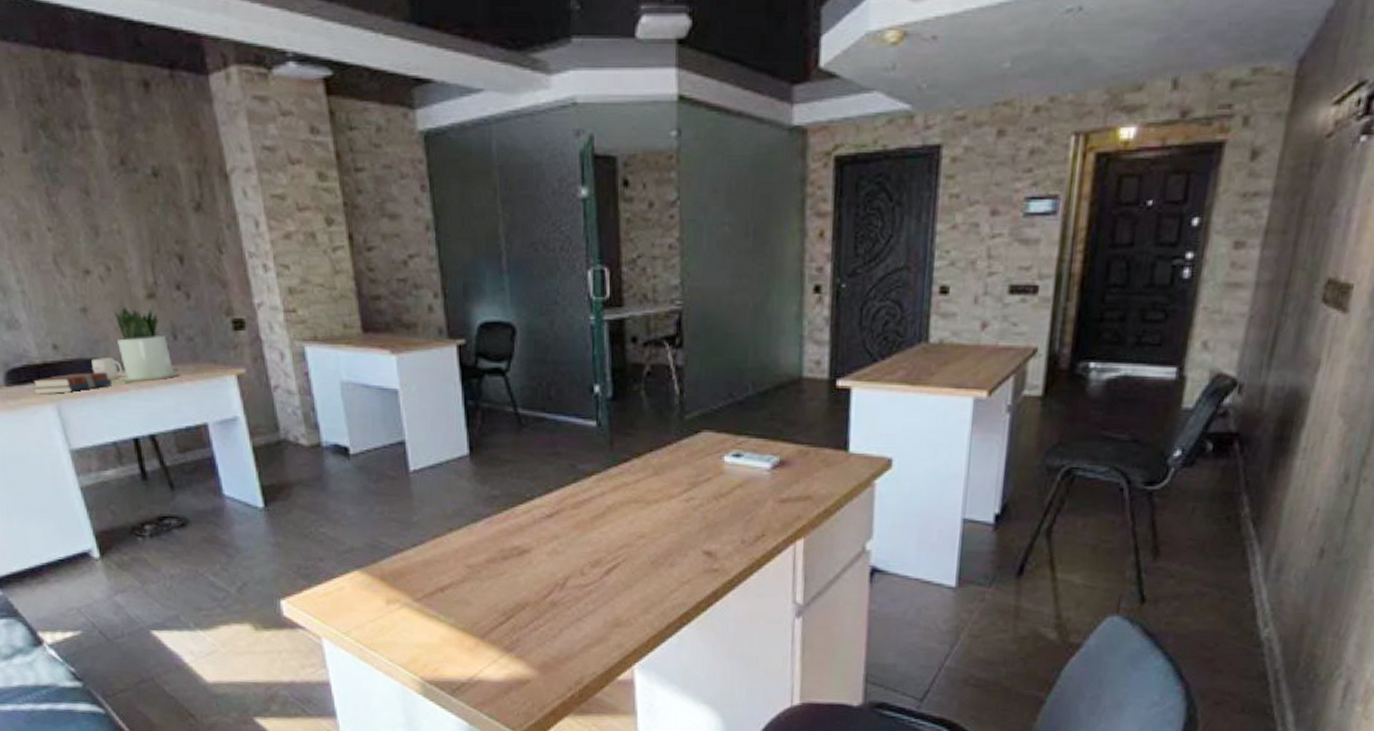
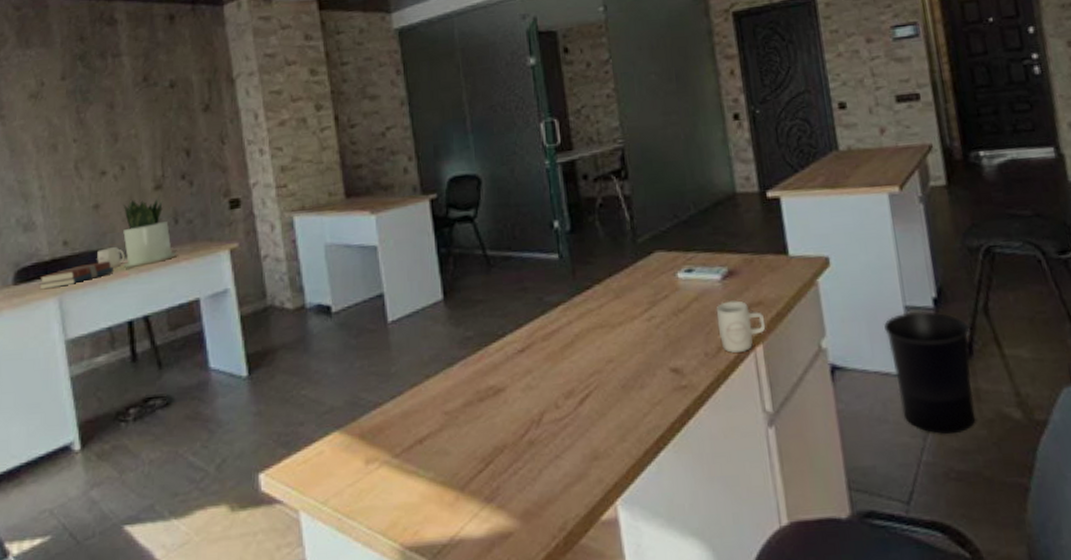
mug: none [759,492,811,545] -> present [716,300,766,354]
waste bin: none [935,524,1025,645] -> present [884,311,976,434]

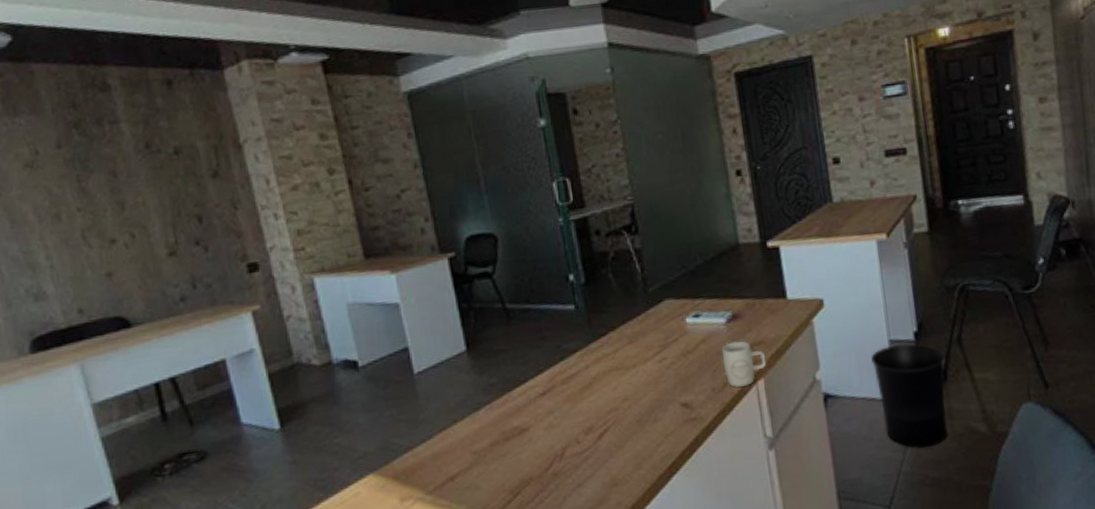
books: present [38,261,114,290] -> none [56,327,135,357]
mug: present [97,247,125,269] -> none [115,313,145,334]
planter: present [122,195,177,268] -> none [137,261,198,333]

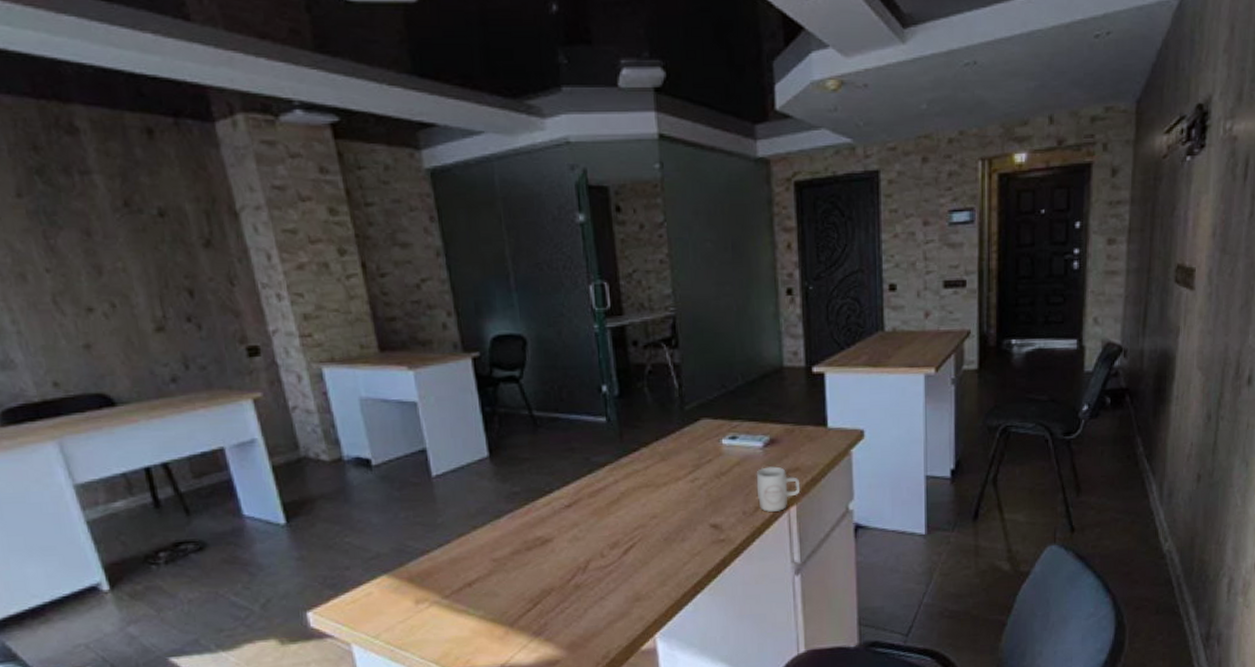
waste bin: present [871,343,948,448] -> none [906,480,977,582]

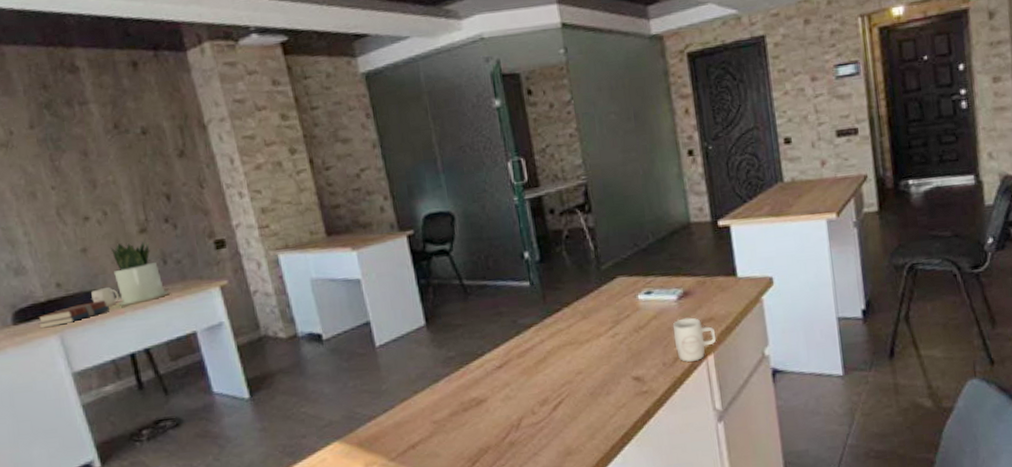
books: none [30,406,120,433] -> present [37,300,110,329]
mug: none [96,391,131,414] -> present [91,287,119,307]
planter: none [120,338,192,413] -> present [110,238,169,306]

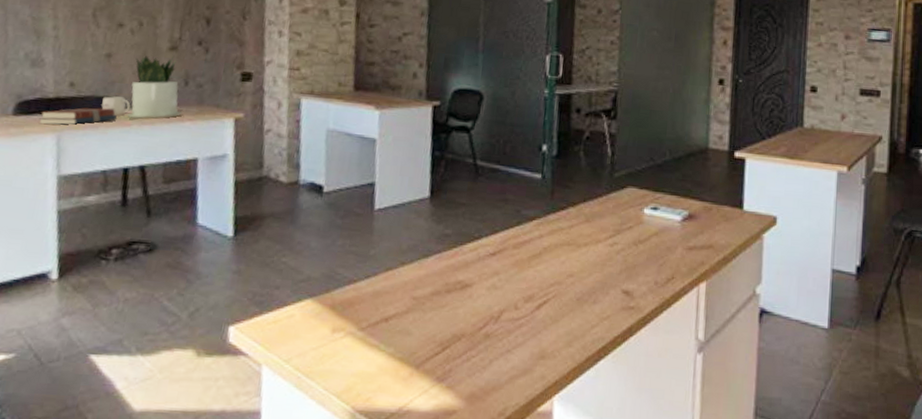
mug: present [672,317,717,363] -> none [670,240,713,286]

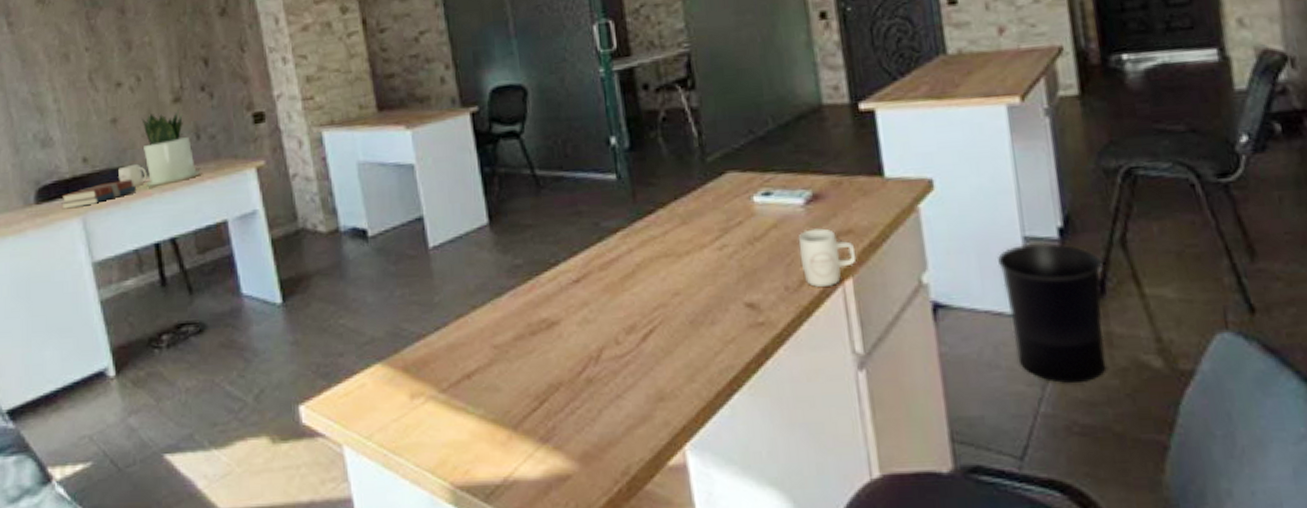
mug: none [670,240,713,286] -> present [798,228,857,288]
waste bin: none [812,274,881,381] -> present [998,242,1106,383]

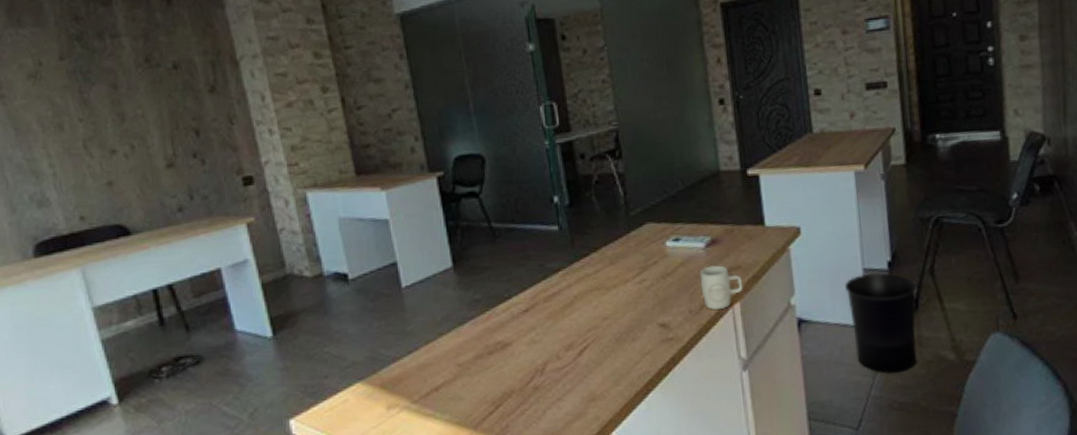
books: present [60,179,137,210] -> none [59,235,134,262]
mug: present [118,164,147,188] -> none [115,222,144,242]
planter: present [141,108,201,187] -> none [136,173,195,241]

